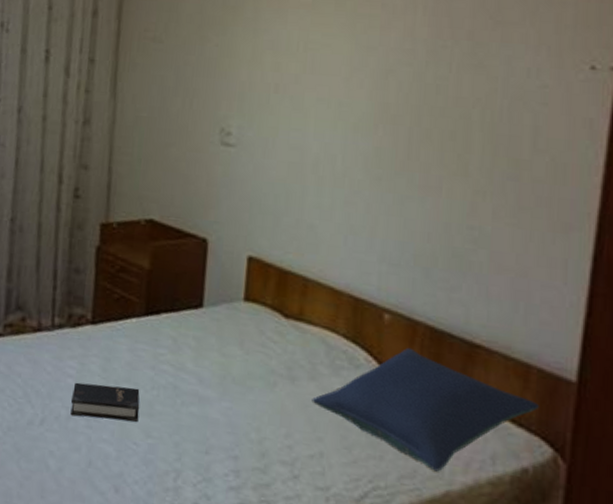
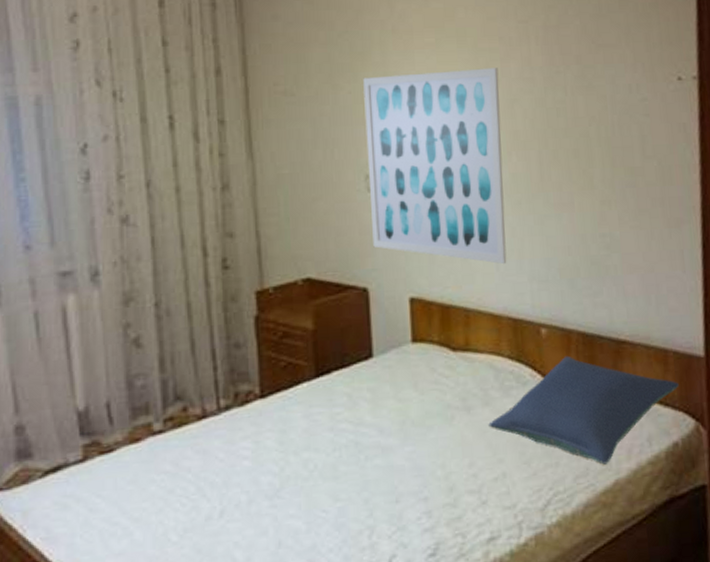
hardback book: present [70,382,140,422] -> none [249,454,324,500]
wall art: none [219,32,376,240] -> present [363,68,507,265]

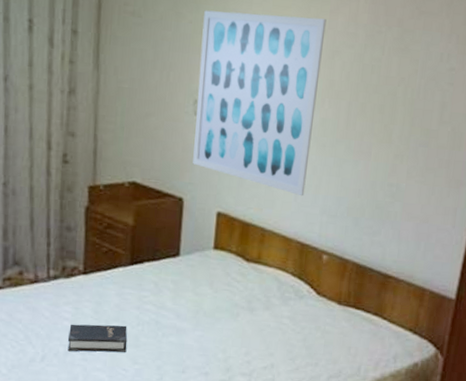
hardback book: none [249,454,324,500] -> present [67,324,128,353]
pillow: present [488,355,679,465] -> none [266,280,429,371]

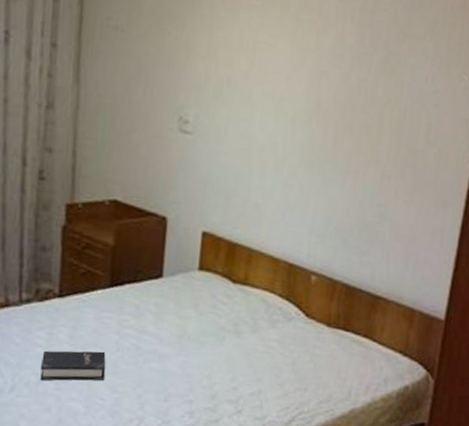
wall art: present [193,10,327,197] -> none [177,27,313,216]

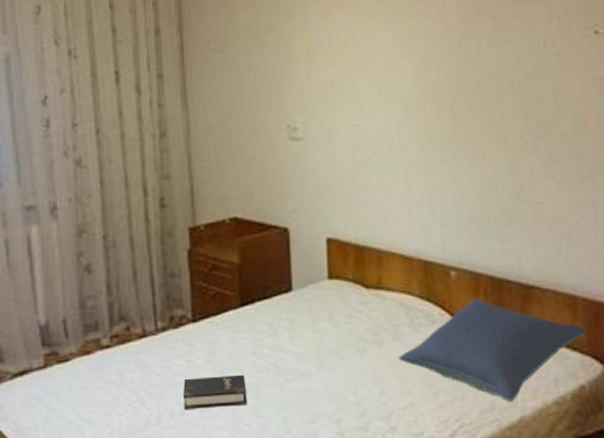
pillow: none [253,301,419,395] -> present [398,297,587,402]

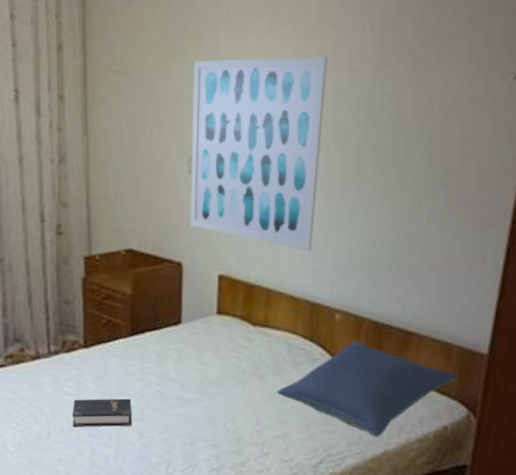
wall art: none [286,24,419,210] -> present [190,56,328,252]

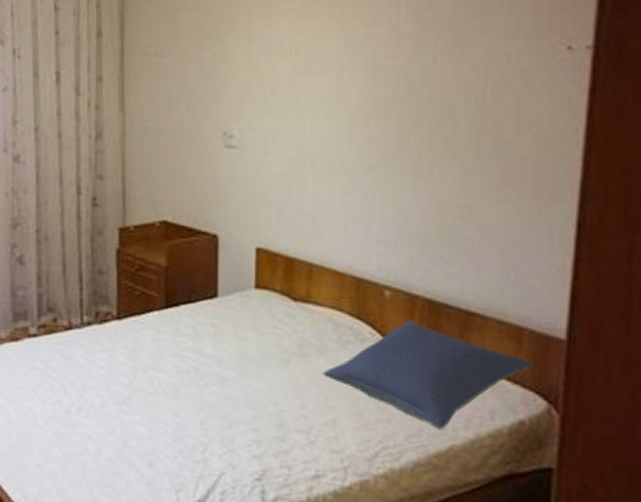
hardback book: present [72,398,133,428] -> none [103,372,166,405]
wall art: present [190,56,328,252] -> none [226,34,363,226]

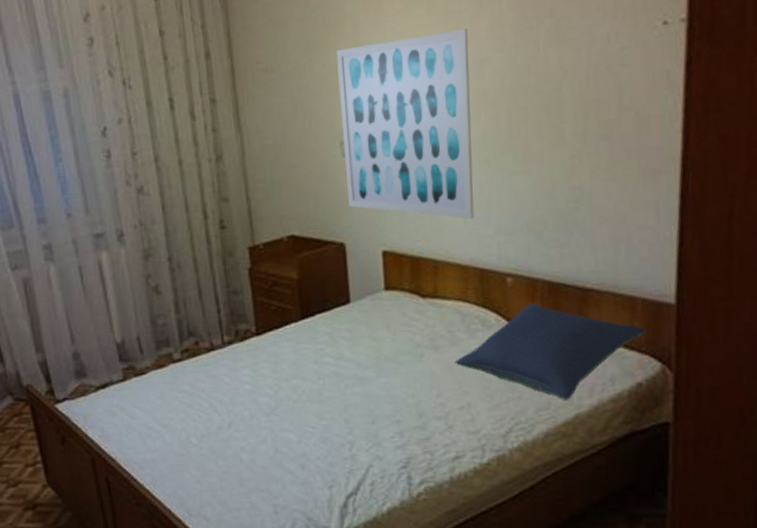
wall art: none [226,34,363,226] -> present [336,28,474,219]

